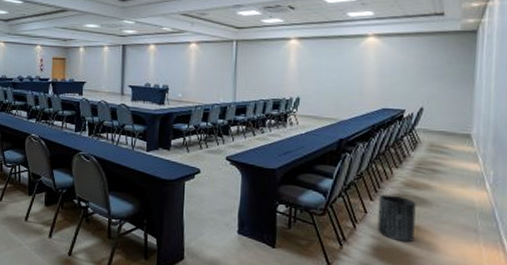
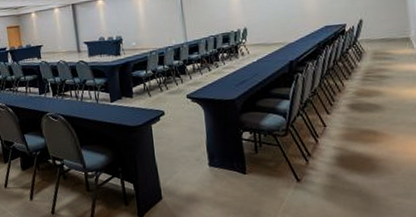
trash can: present [377,194,416,243] -> none [335,105,373,149]

